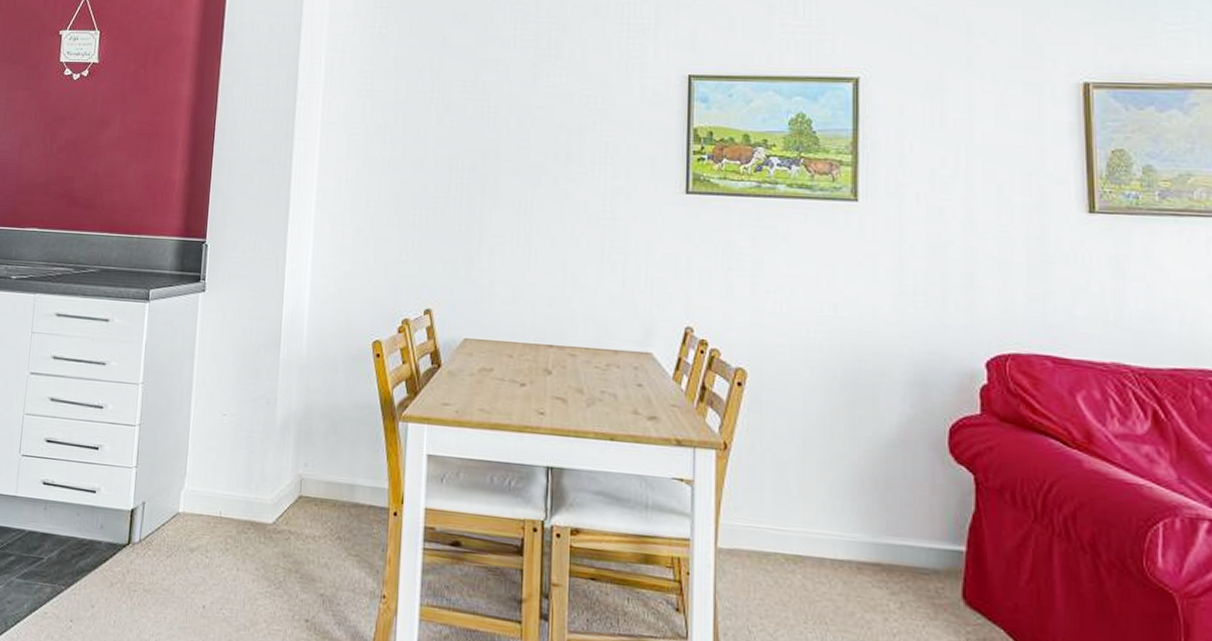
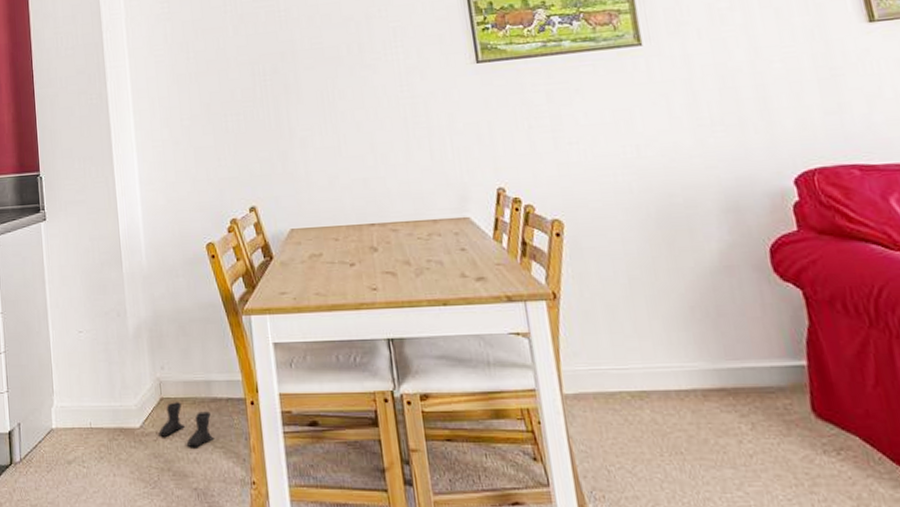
boots: none [291,501,350,553] -> present [158,402,214,448]

